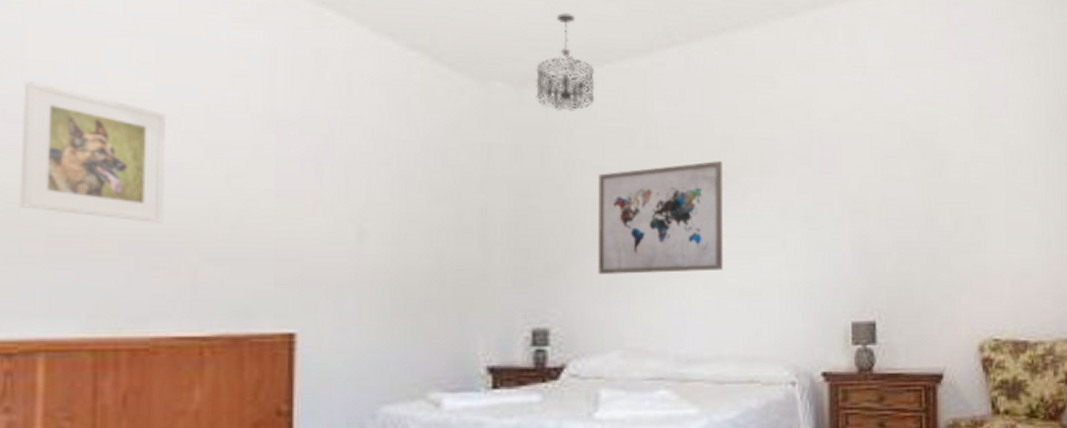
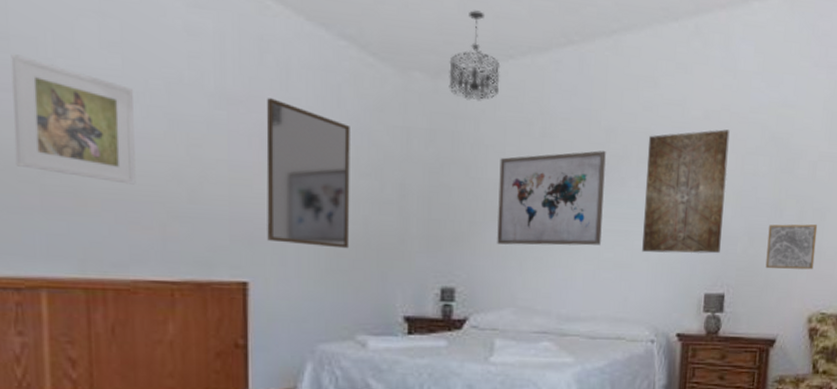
home mirror: none [320,118,421,288] -> present [266,98,350,249]
wall art: none [772,131,866,277] -> present [642,129,730,254]
wall art: none [921,235,979,289] -> present [765,224,818,270]

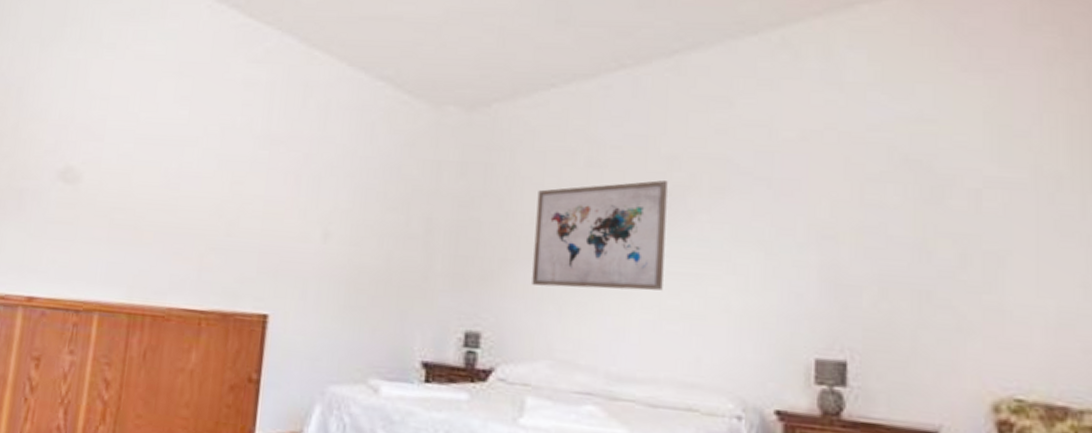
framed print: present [11,54,136,185] -> none [95,111,194,219]
home mirror: present [266,98,350,249] -> none [291,138,381,285]
chandelier: present [449,10,501,101] -> none [483,43,541,132]
wall art: present [642,129,730,254] -> none [720,152,840,307]
wall art: present [765,224,818,270] -> none [910,271,994,336]

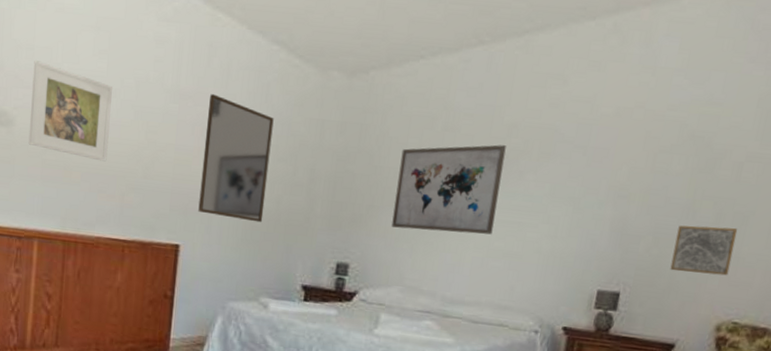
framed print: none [95,111,194,219] -> present [28,60,112,162]
home mirror: none [291,138,381,285] -> present [198,94,274,223]
wall art: none [910,271,994,336] -> present [670,225,738,276]

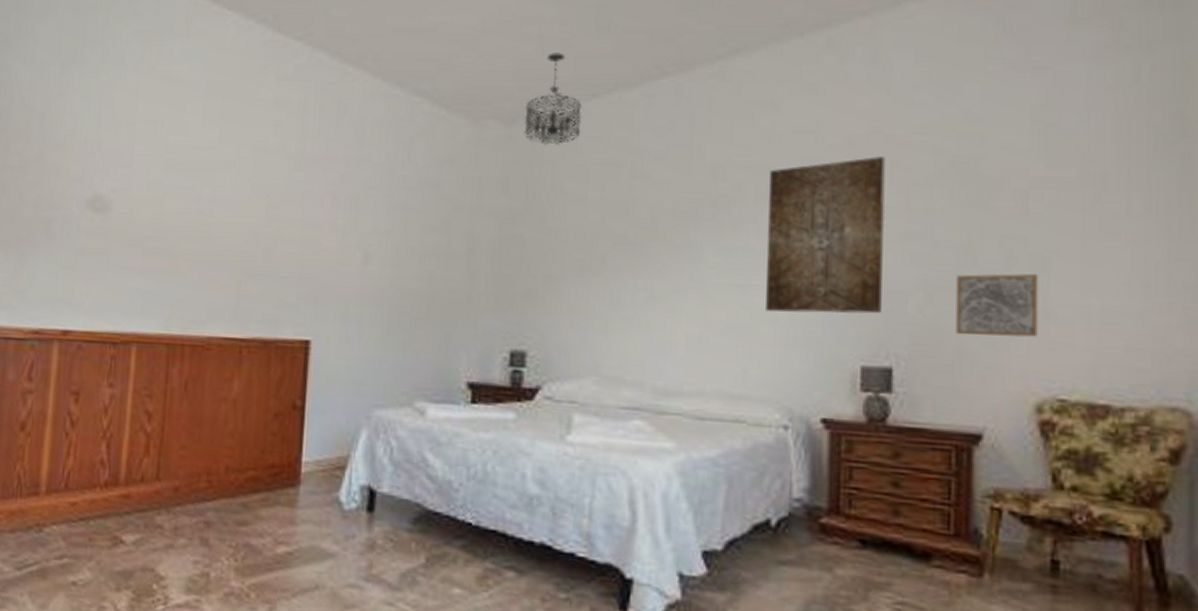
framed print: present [28,60,112,162] -> none [127,136,226,245]
home mirror: present [198,94,274,223] -> none [332,158,420,307]
chandelier: none [362,16,412,98] -> present [524,52,582,145]
wall art: present [391,144,506,235] -> none [577,191,713,304]
wall art: none [534,126,643,251] -> present [766,157,886,314]

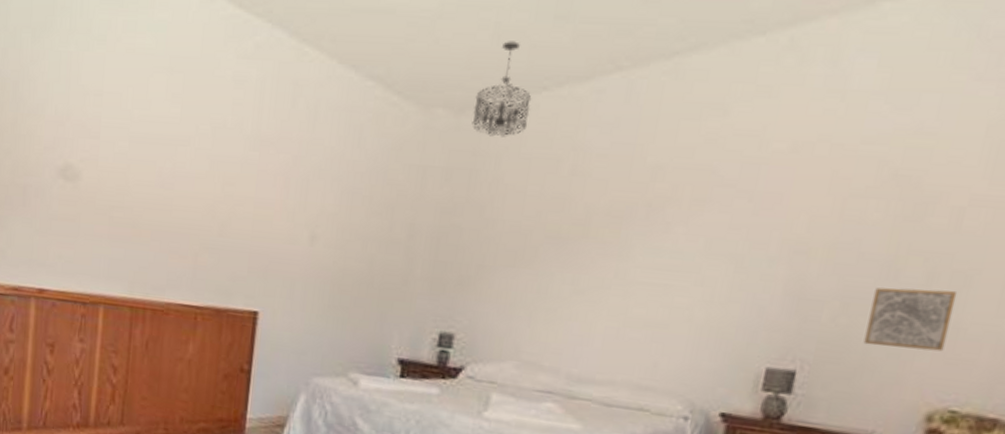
wall art: present [766,157,886,314] -> none [684,165,828,320]

